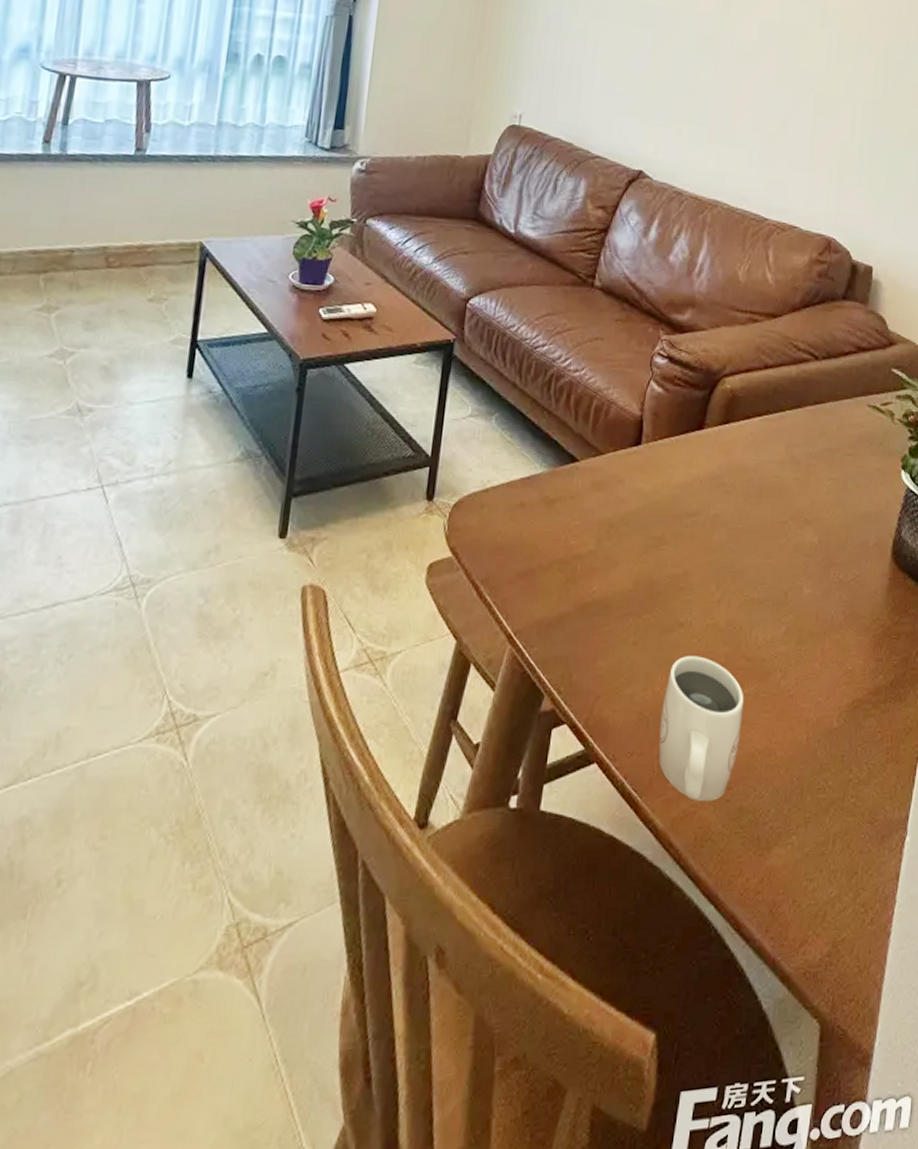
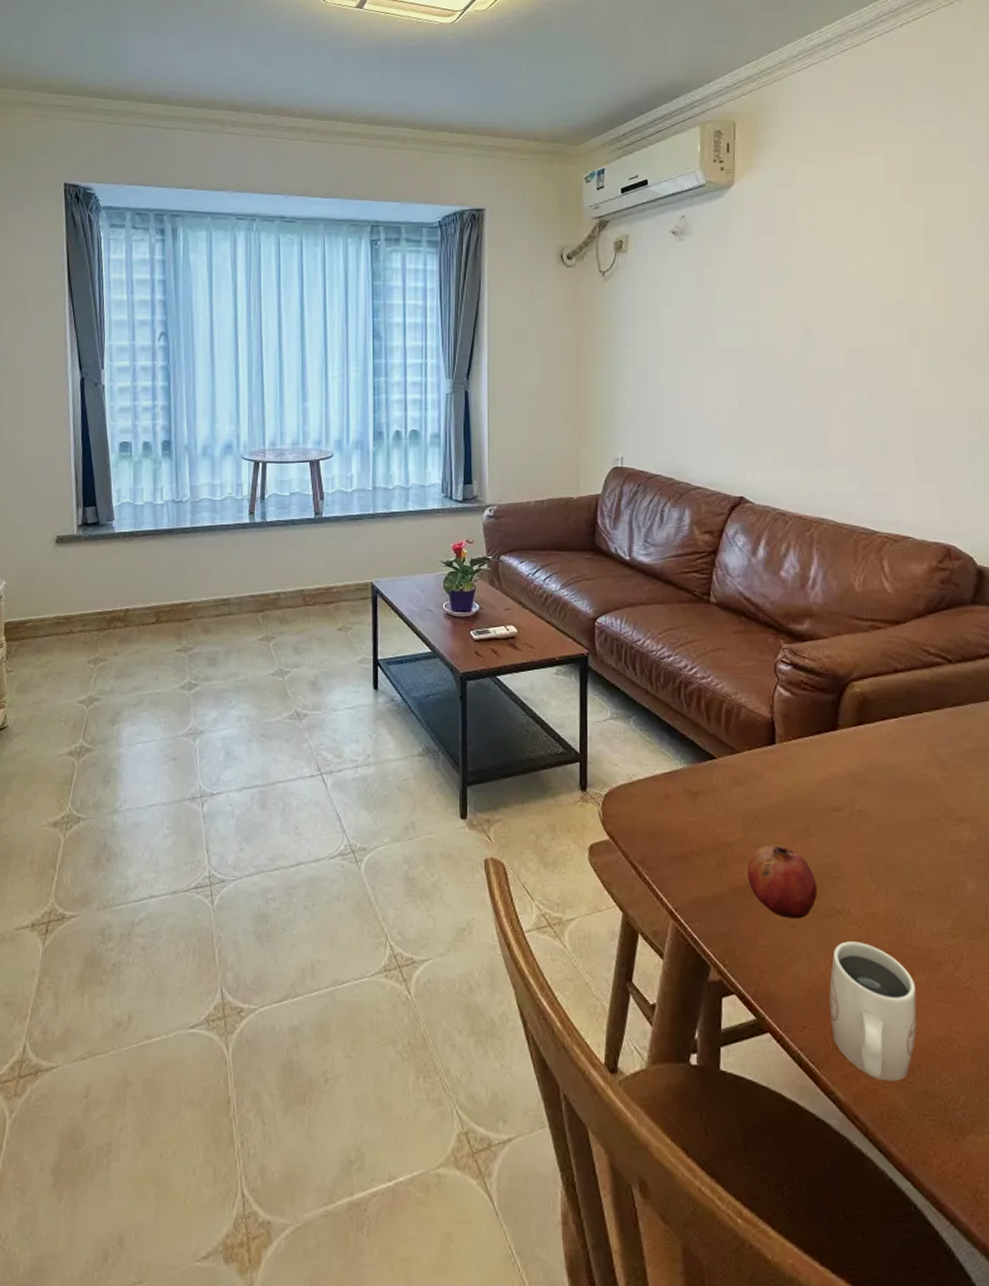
fruit: none [595,556,664,635] -> present [747,845,817,919]

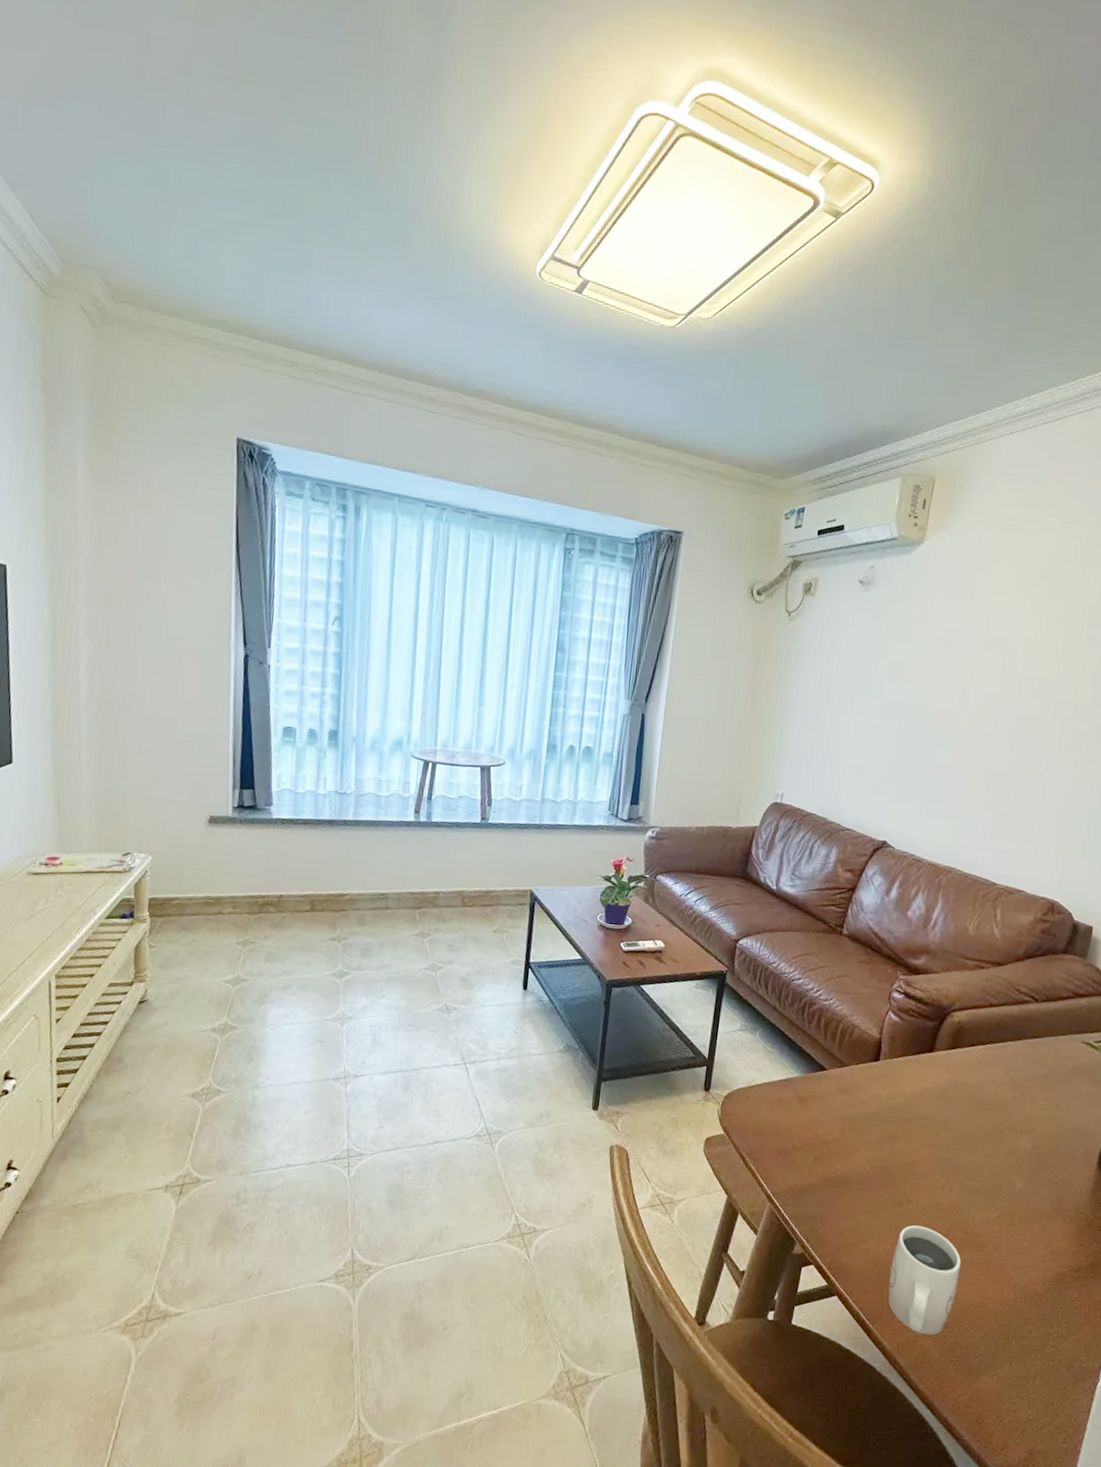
fruit: present [747,845,817,919] -> none [838,1145,895,1206]

